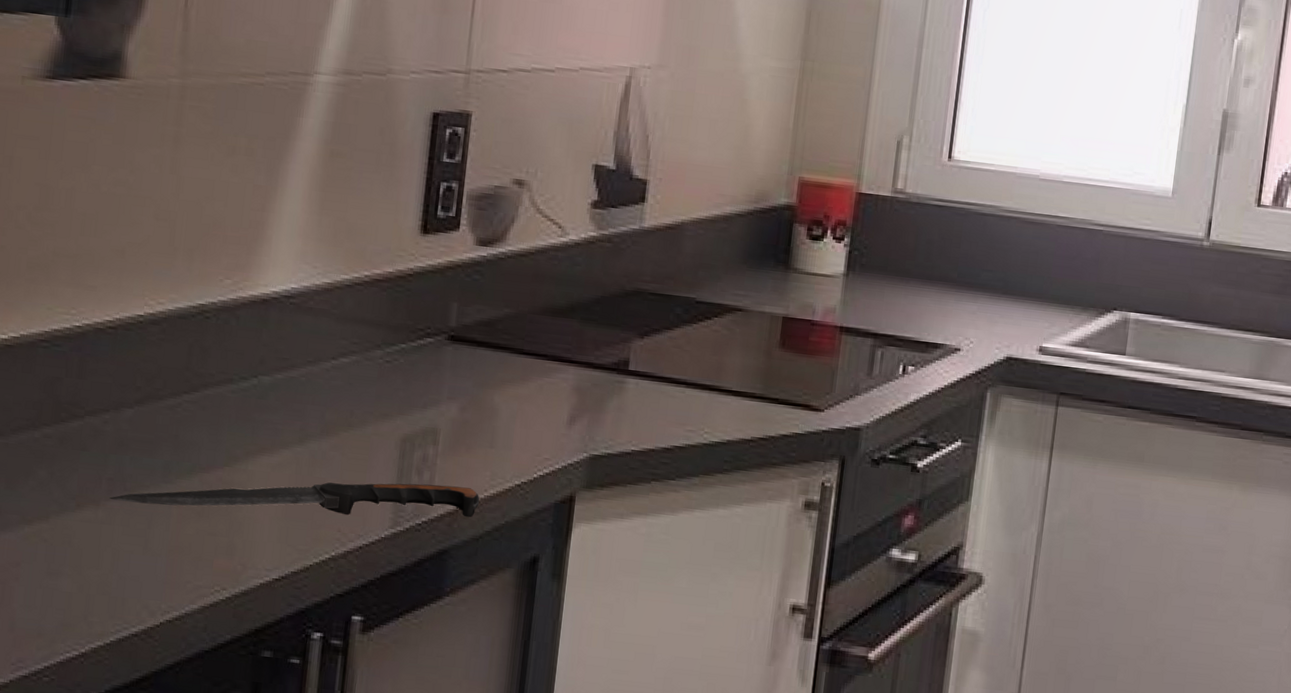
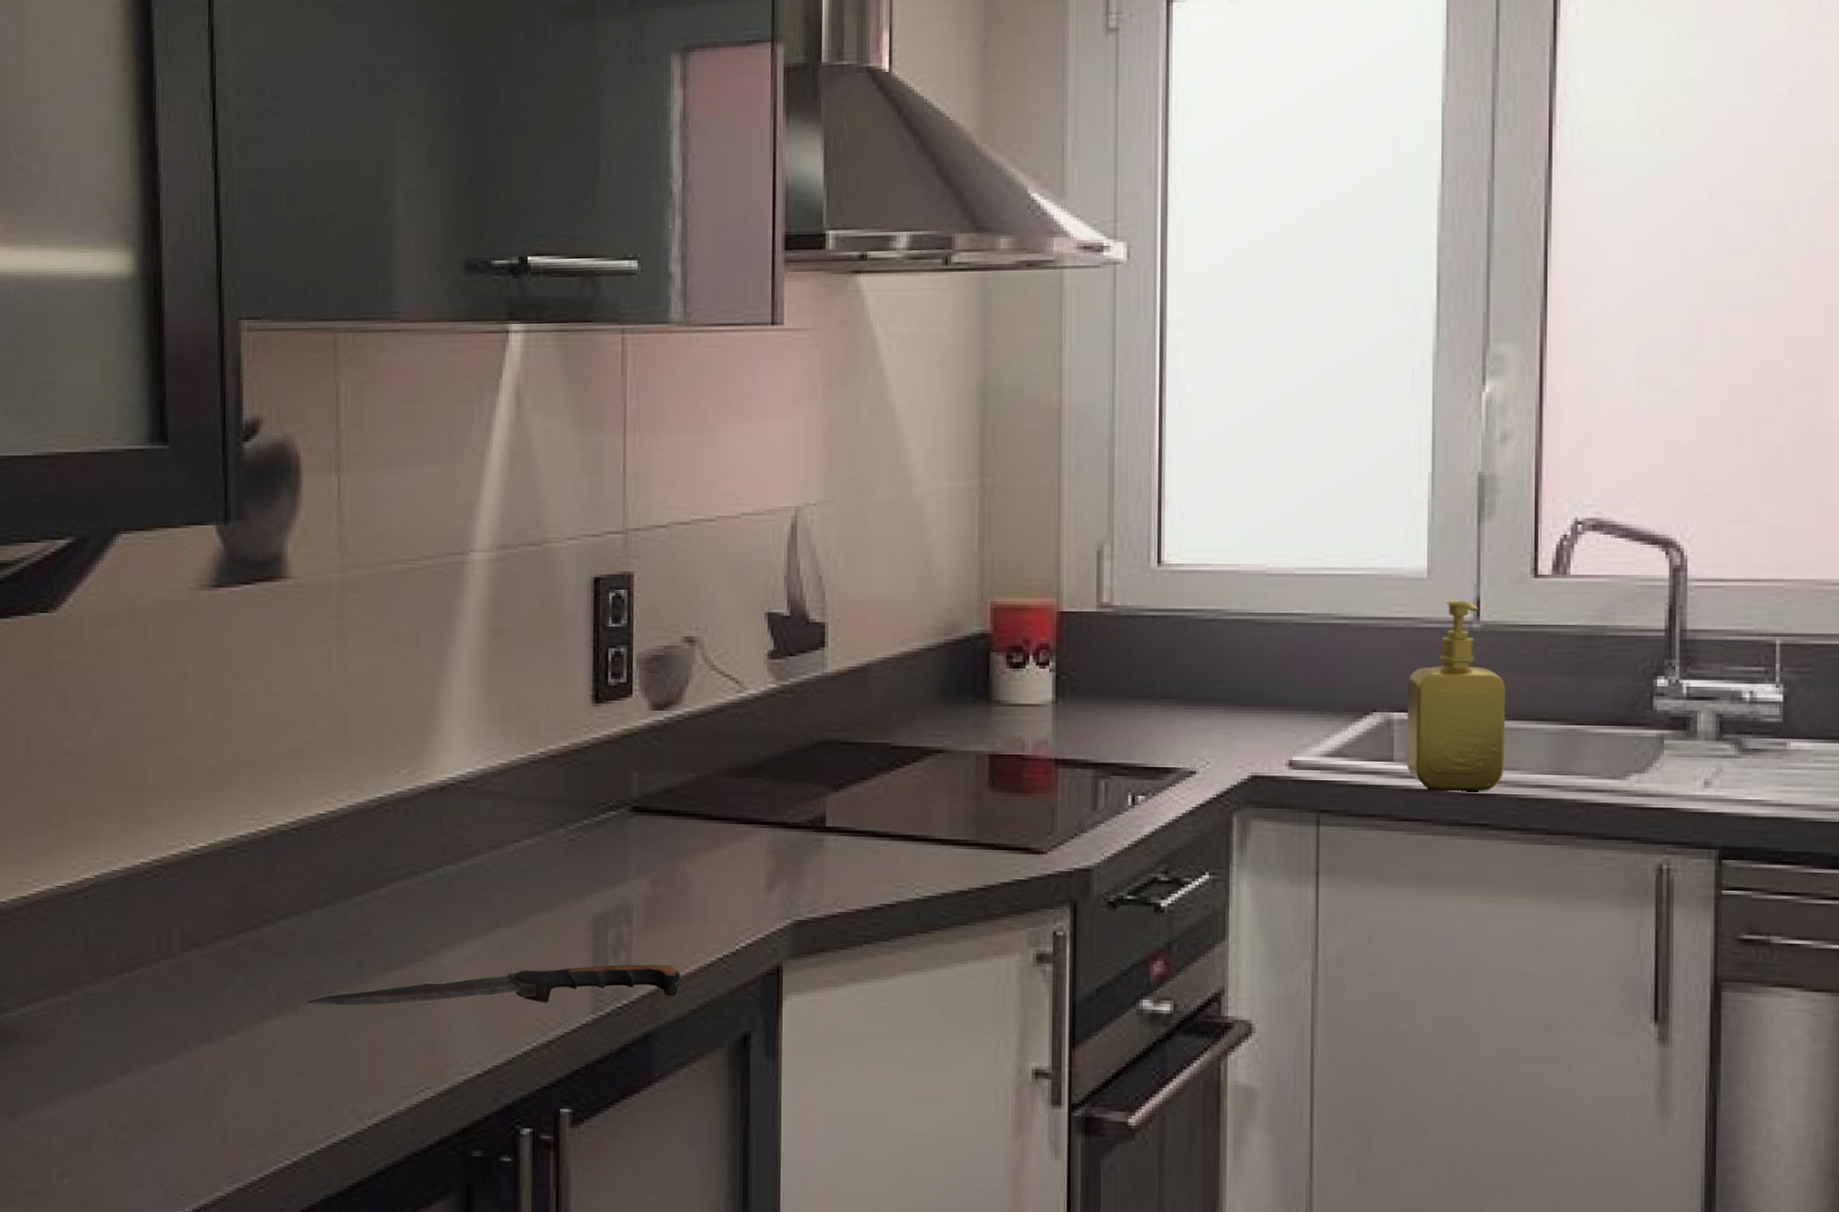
soap dispenser: none [1136,218,1224,388] -> present [1407,599,1506,792]

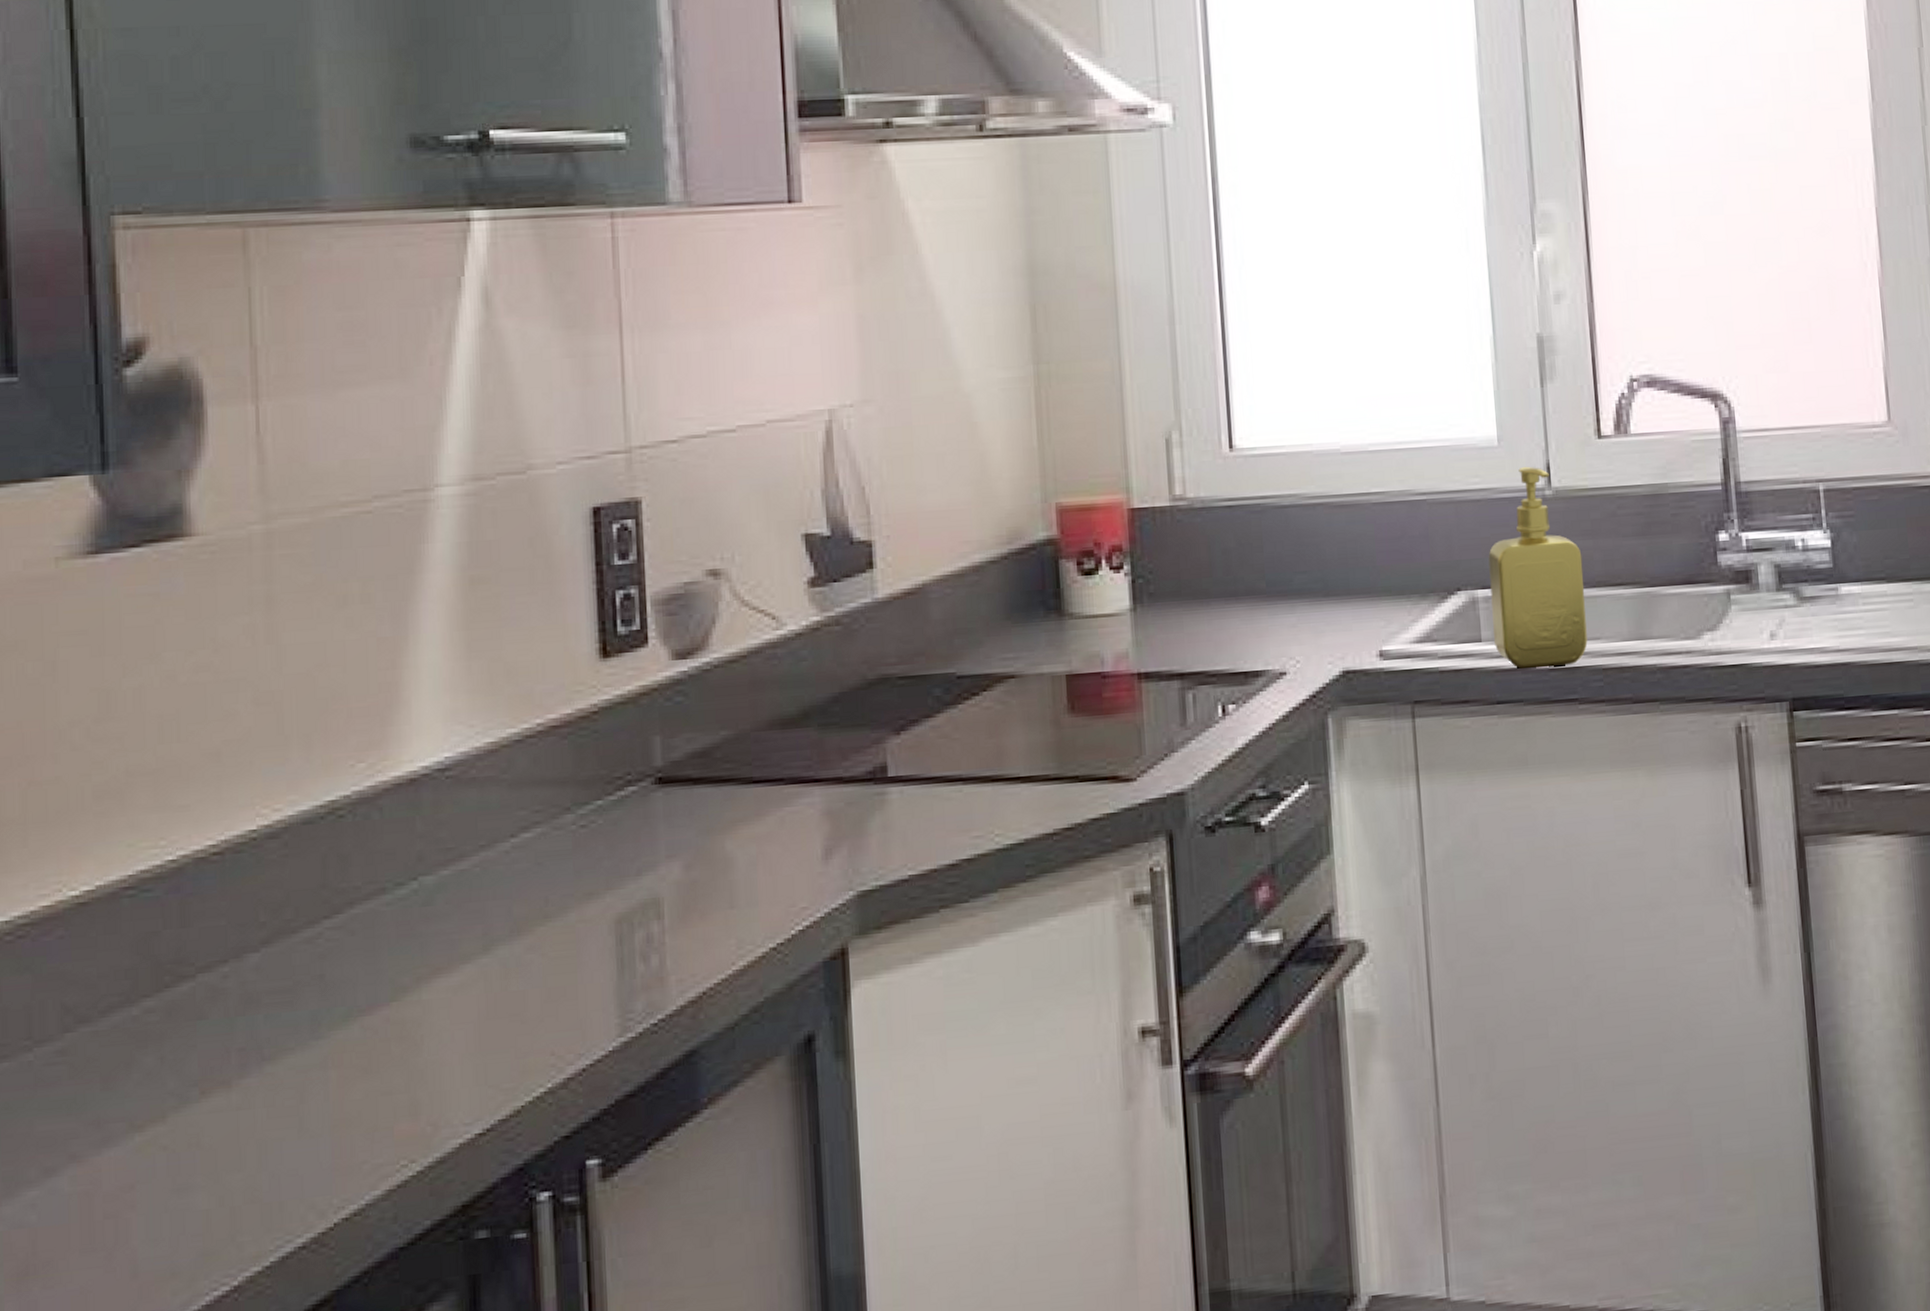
knife: present [308,964,681,1006] -> none [244,964,728,1076]

